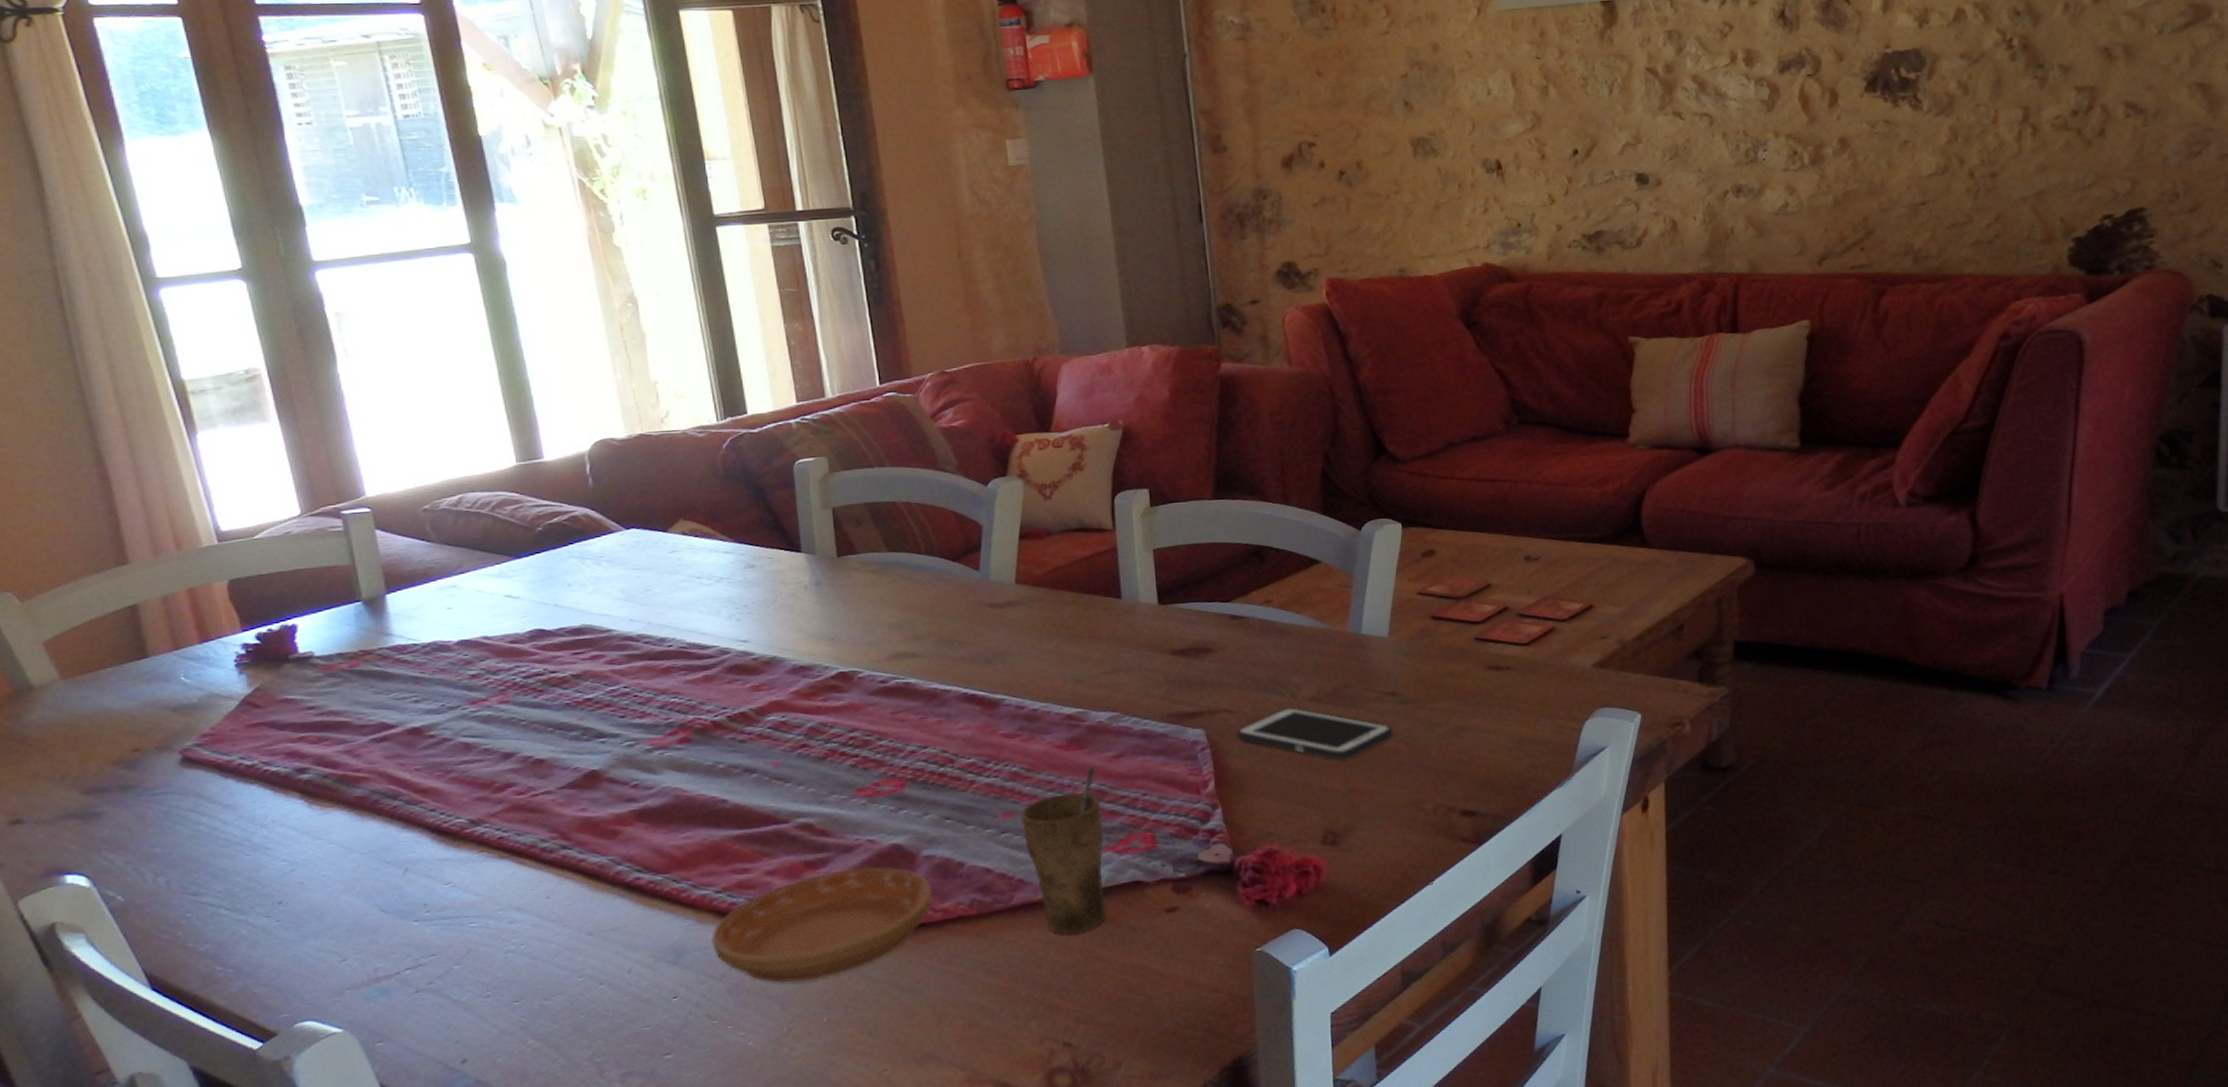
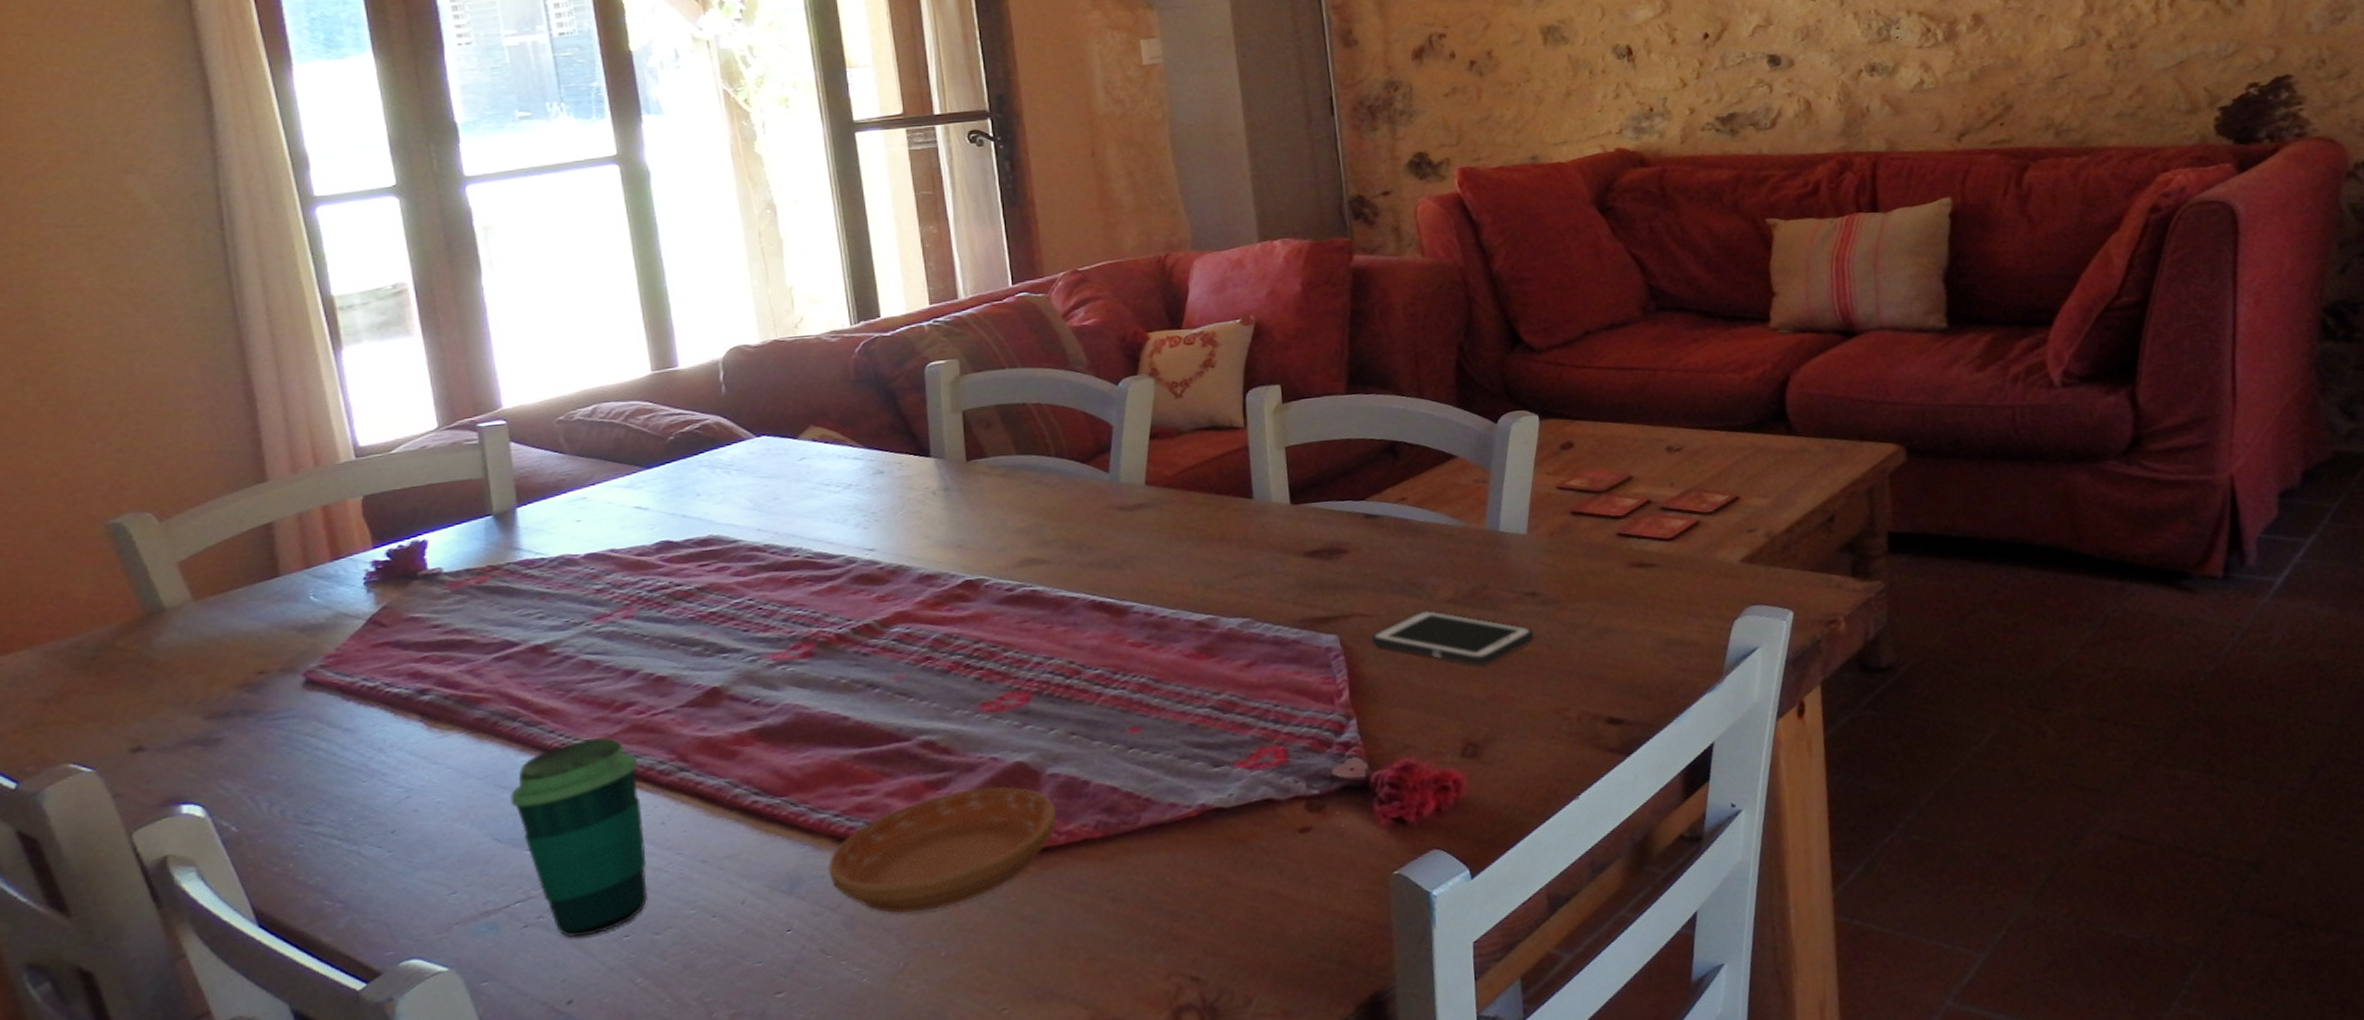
cup: none [395,816,537,1003] -> present [510,737,649,938]
cup: present [1019,766,1107,935] -> none [1147,676,1237,858]

